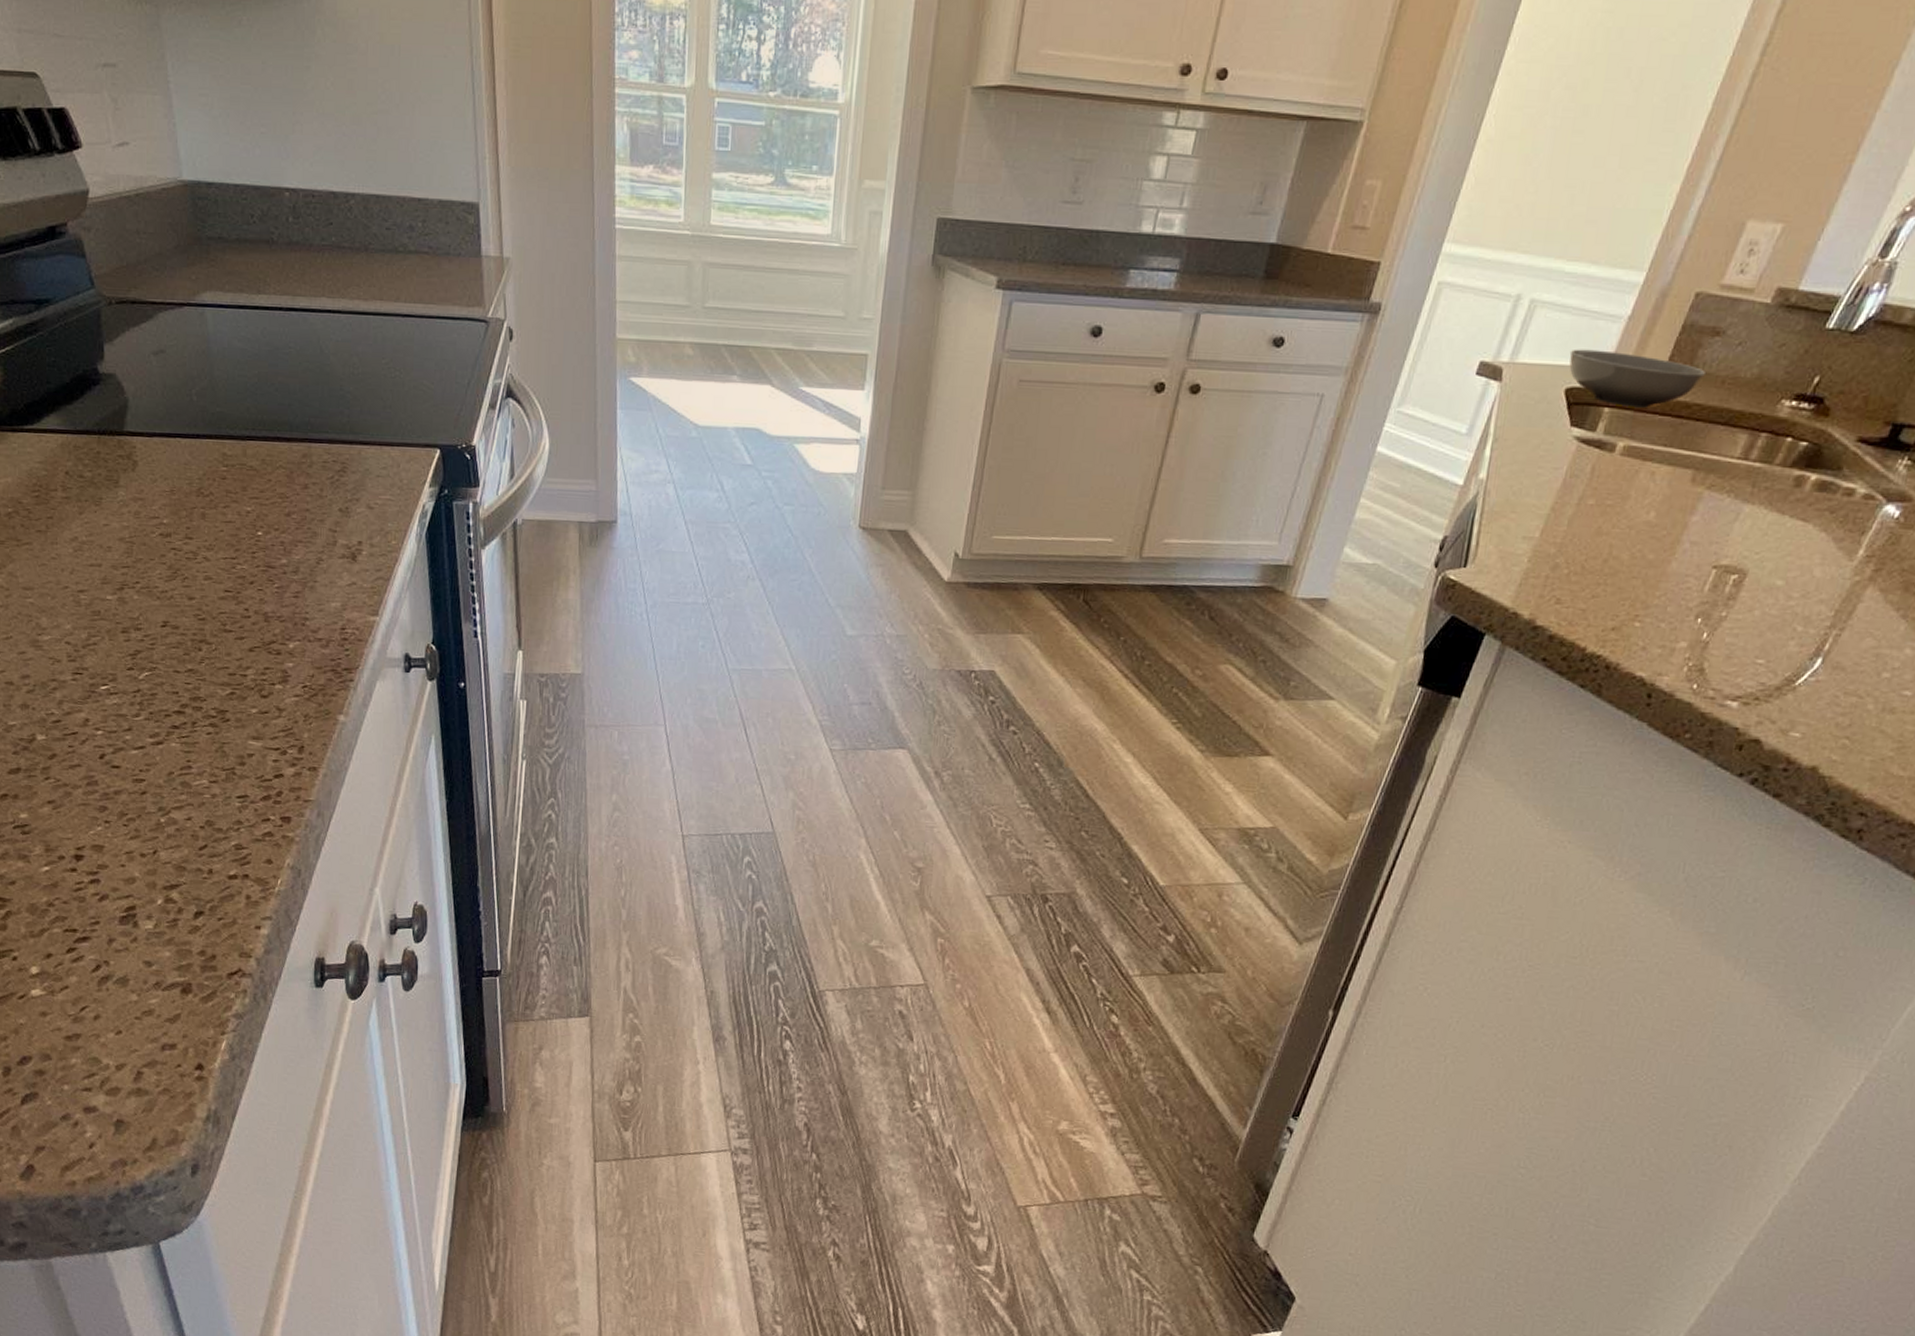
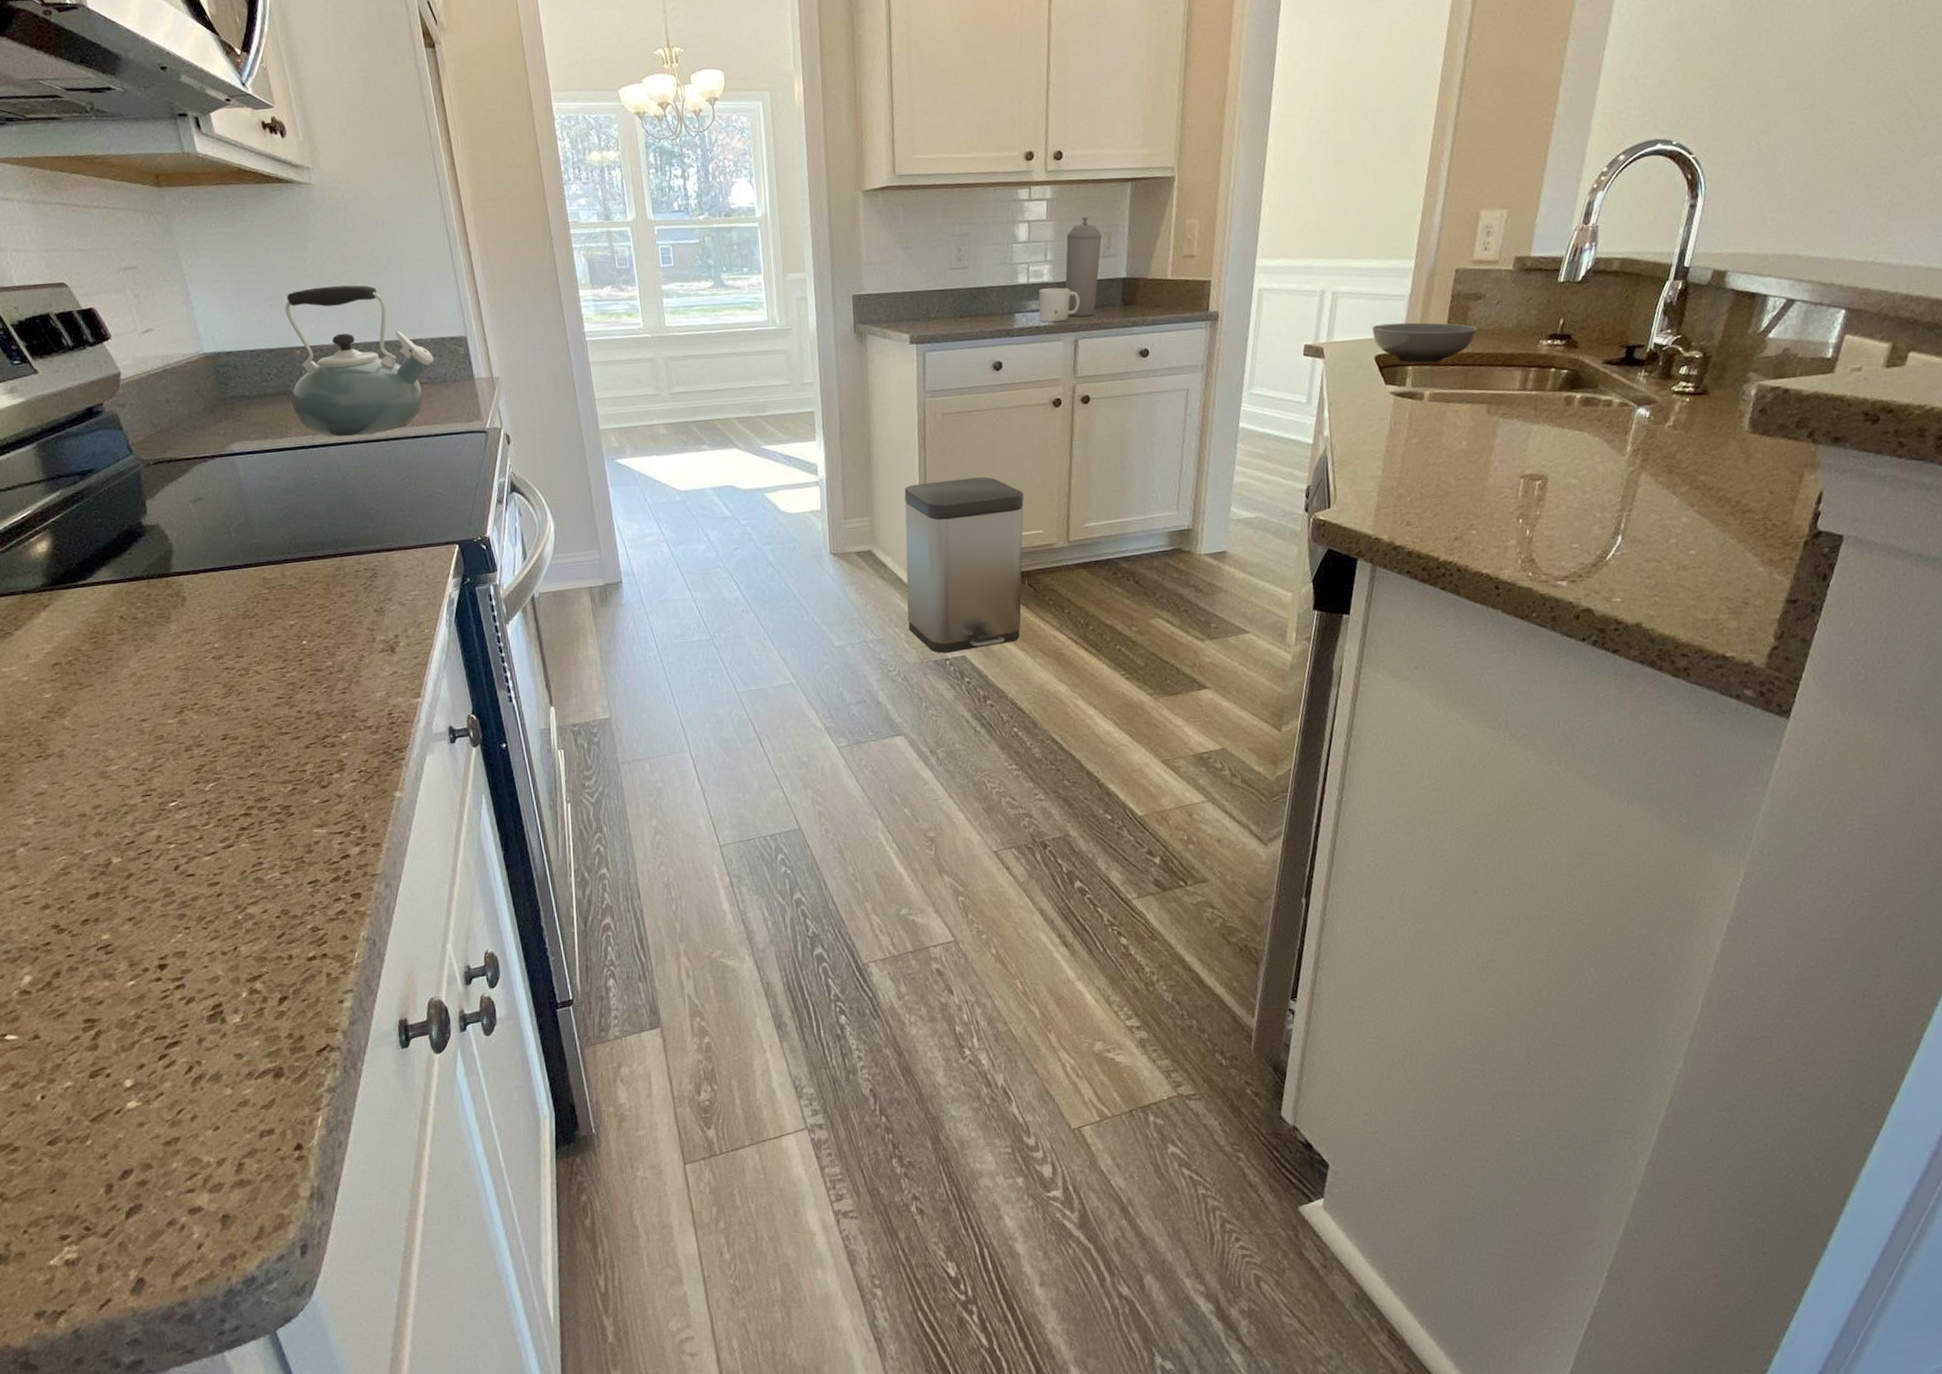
kettle: none [273,118,439,305] -> present [285,285,434,437]
pedal bin: none [934,460,1099,665] -> present [904,477,1024,653]
mug: none [1158,243,1213,290] -> present [1038,287,1080,324]
canister: none [1194,158,1257,286] -> present [1065,216,1102,317]

